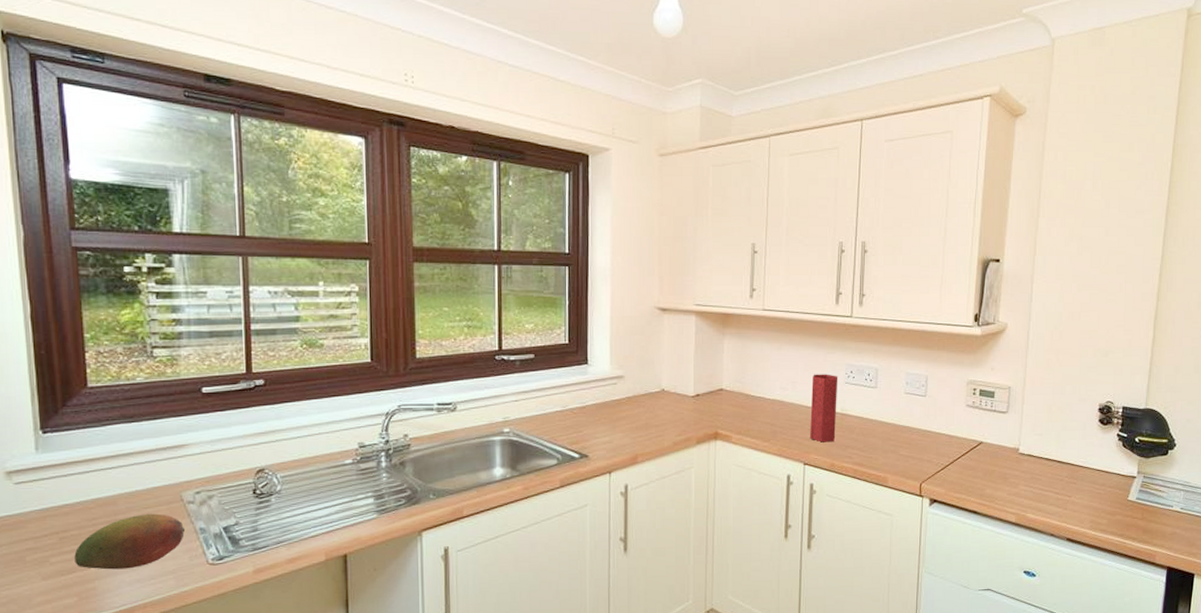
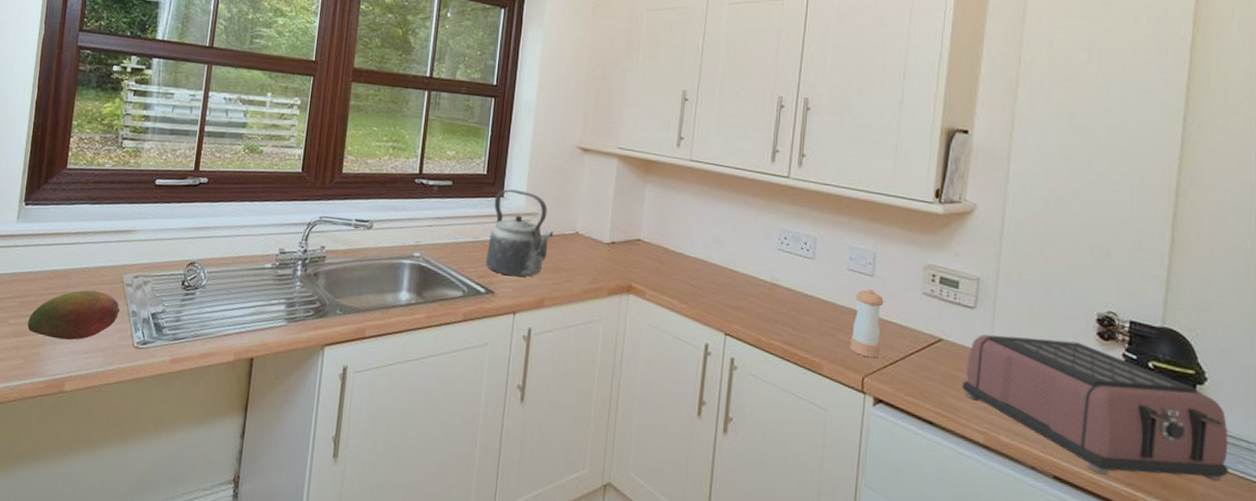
kettle: none [576,356,640,439] -> present [485,189,553,277]
vase: present [810,374,838,443] -> none [734,235,770,314]
pepper shaker: none [909,407,935,466] -> present [849,288,884,359]
toaster: none [998,430,1189,531] -> present [961,334,1229,482]

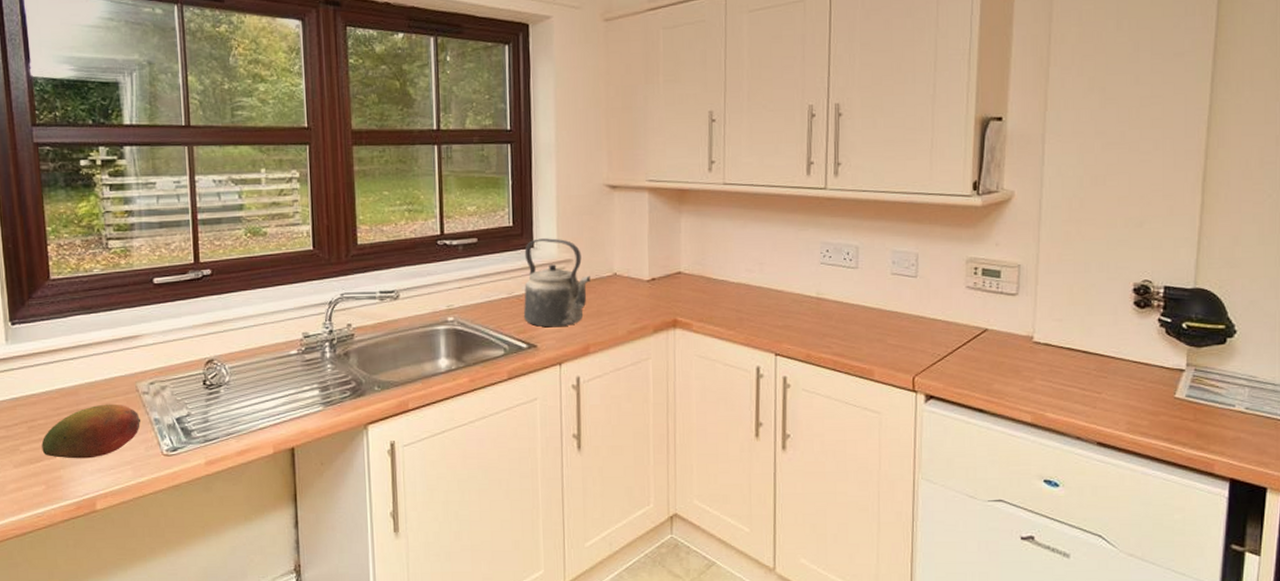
pepper shaker: present [849,288,884,359] -> none [898,289,929,357]
toaster: present [961,334,1229,482] -> none [1008,314,1256,435]

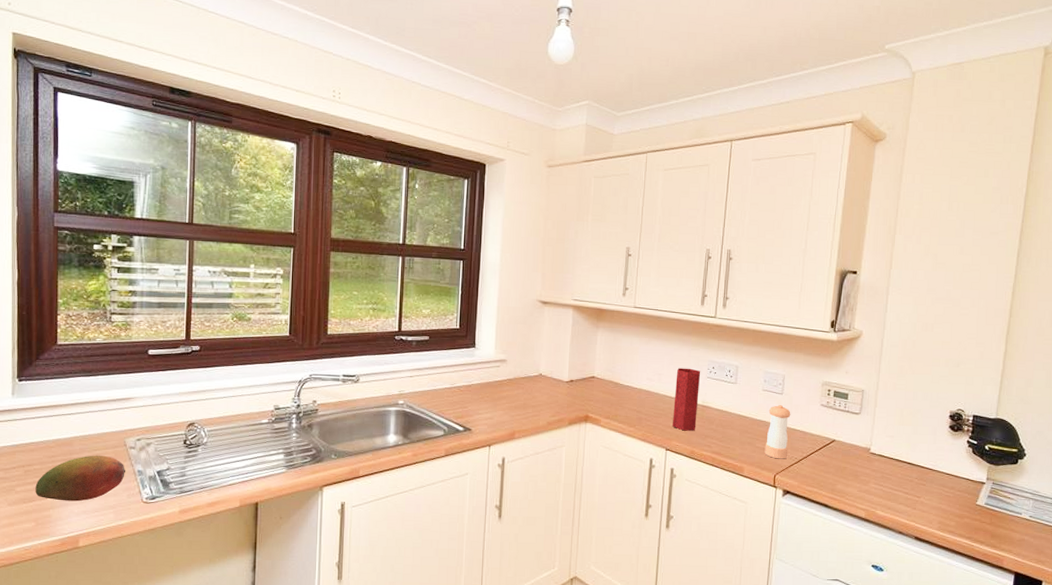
kettle: present [523,238,590,328] -> none [462,340,520,415]
vase: none [781,253,812,331] -> present [673,368,701,431]
pepper shaker: none [898,289,929,357] -> present [764,404,791,459]

